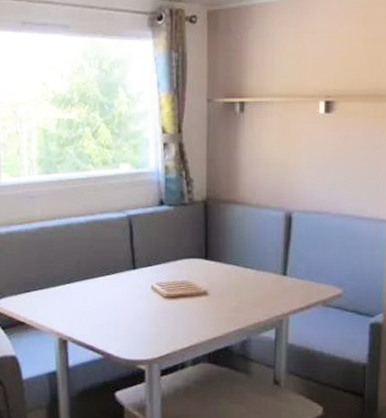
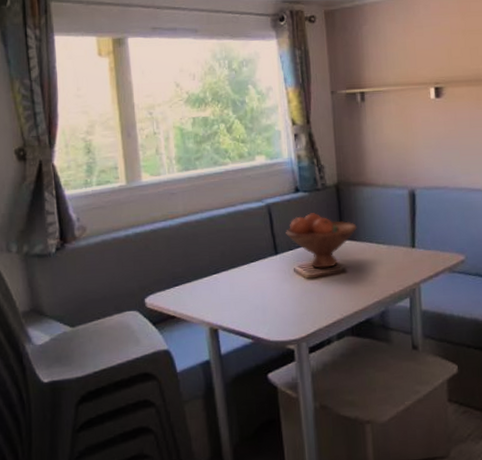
fruit bowl: none [146,229,224,288] -> present [286,213,357,269]

